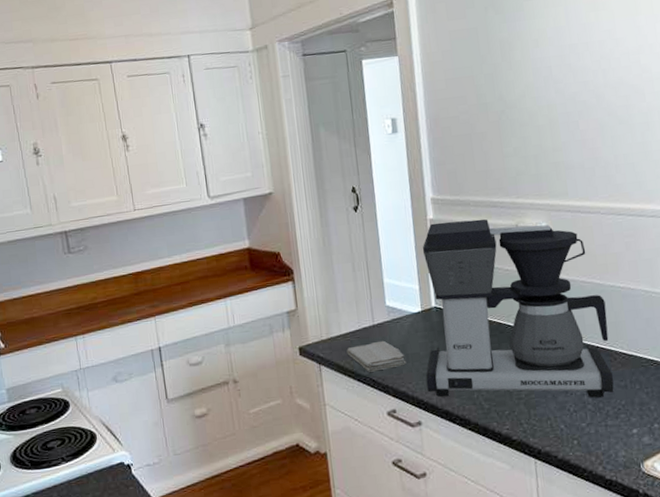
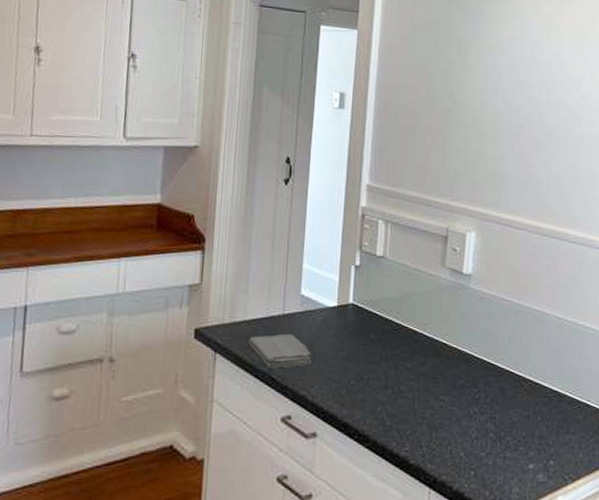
coffee maker: present [422,218,614,398] -> none [329,212,520,427]

